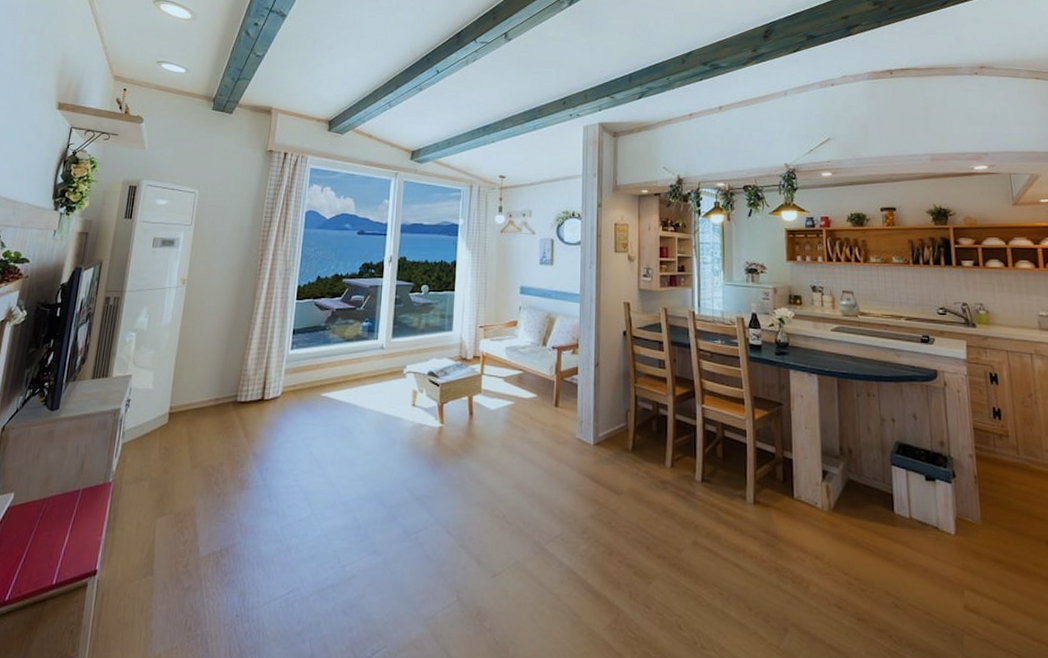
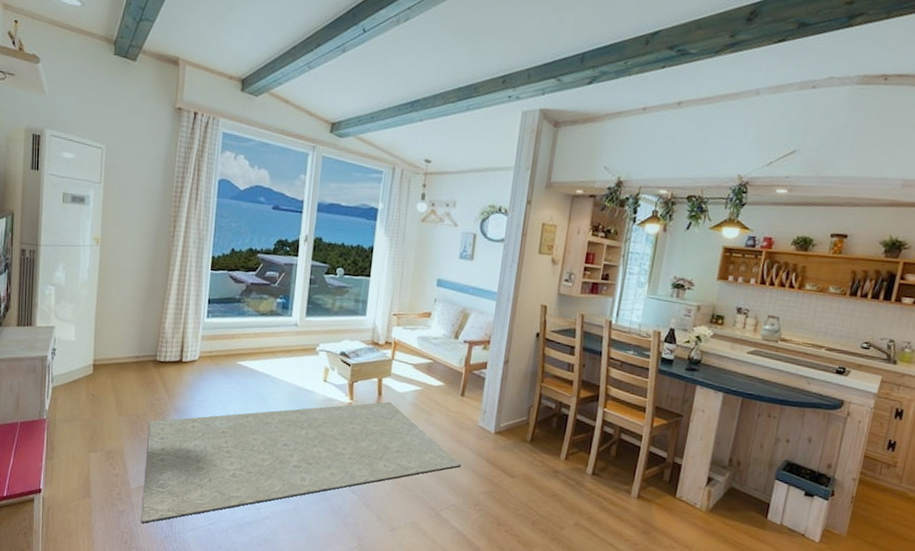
rug: none [209,421,563,601] -> present [141,401,462,523]

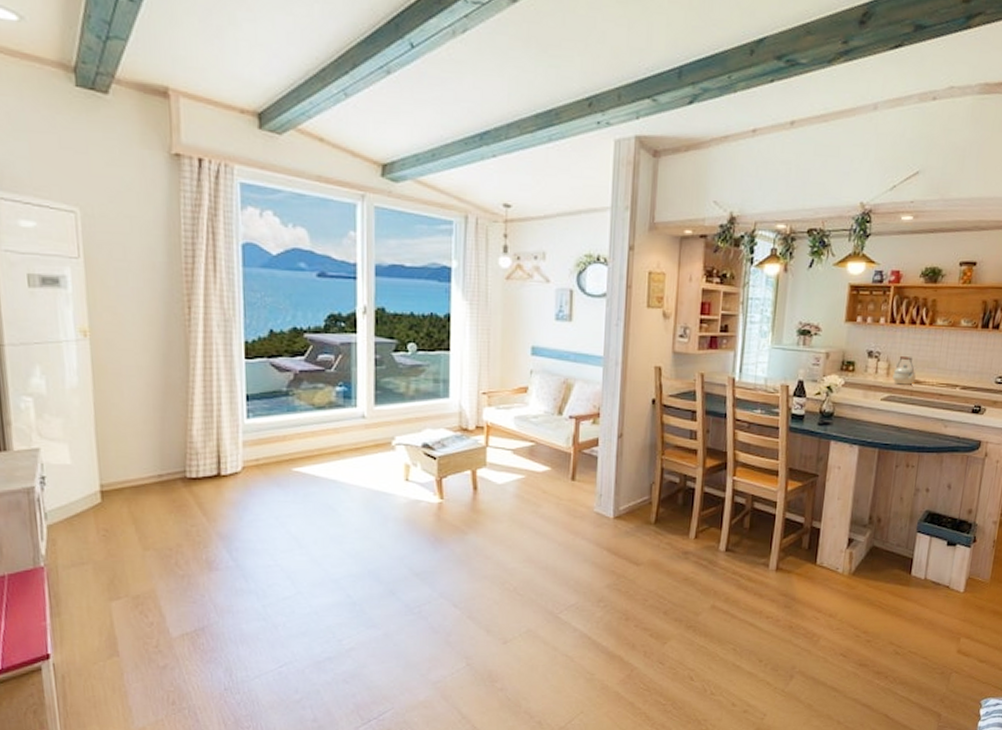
rug: present [141,401,462,523] -> none [186,496,579,677]

